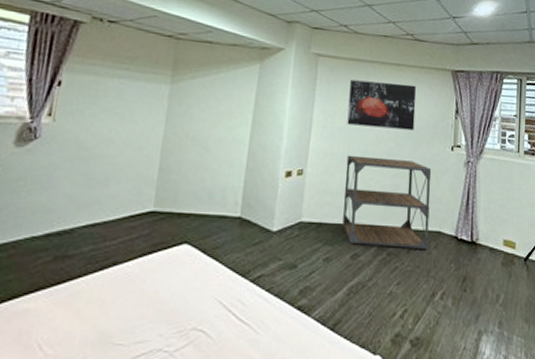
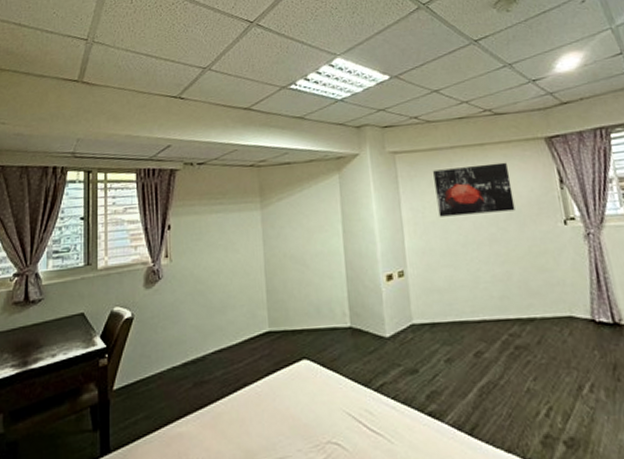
shelving unit: present [343,155,432,249] -> none [447,243,562,342]

